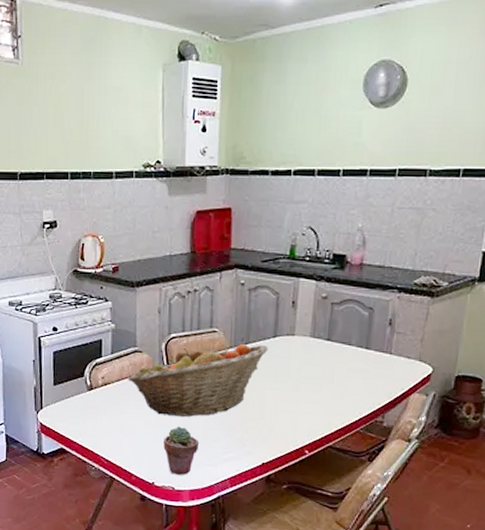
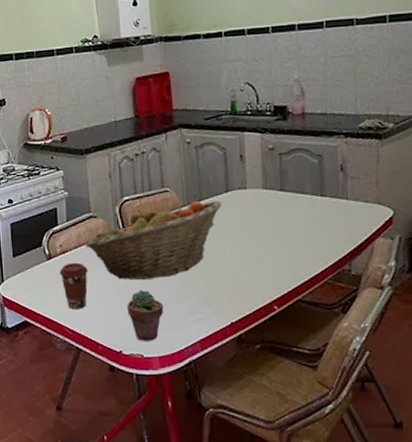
coffee cup: none [99,395,128,441] -> present [59,262,88,309]

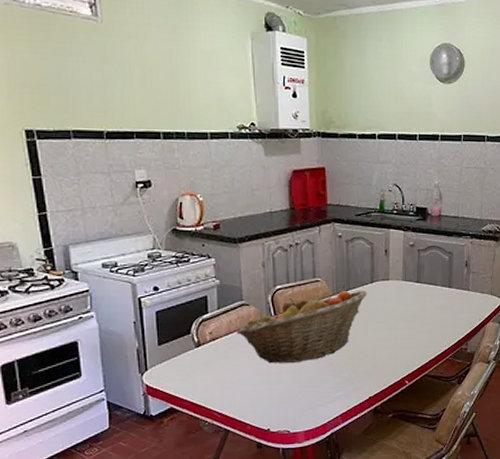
coffee cup: present [59,262,88,309] -> none [208,349,238,394]
potted succulent: present [127,290,164,341] -> none [276,372,311,419]

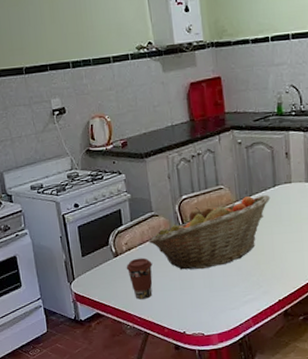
coffee cup: none [208,349,238,394] -> present [126,257,153,300]

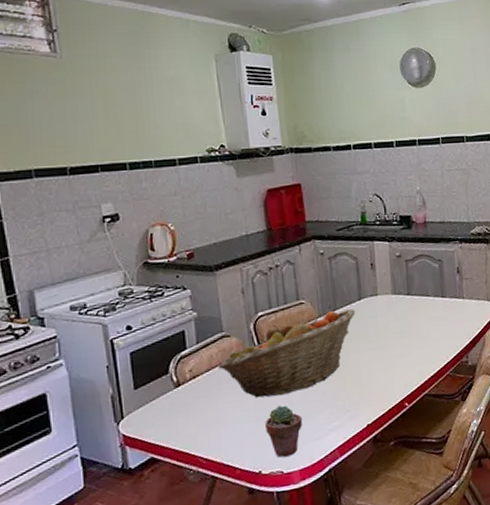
coffee cup: present [126,257,153,300] -> none [190,386,222,437]
potted succulent: none [188,278,221,322] -> present [265,405,303,458]

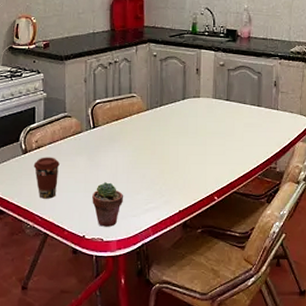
coffee cup: none [190,386,222,437] -> present [33,157,60,199]
fruit basket: present [218,309,356,398] -> none [59,107,179,174]

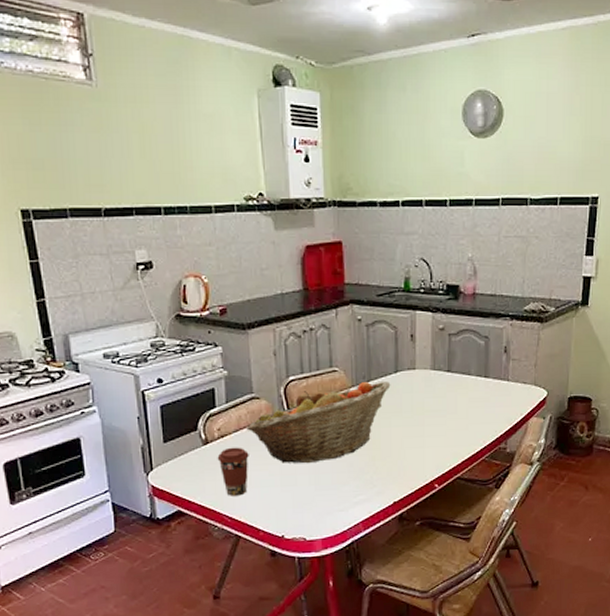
fruit basket: none [59,107,179,174] -> present [246,382,391,464]
potted succulent: present [92,182,124,227] -> none [290,473,329,525]

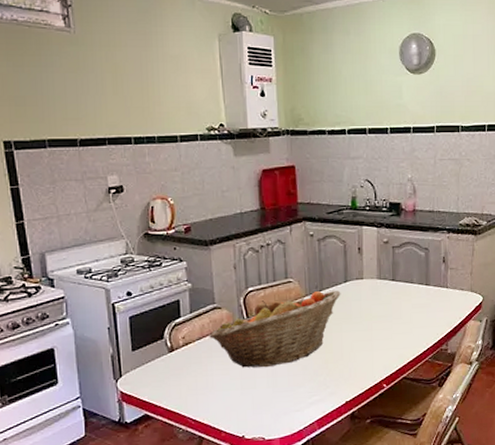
coffee cup: present [217,447,249,496] -> none [182,353,212,400]

